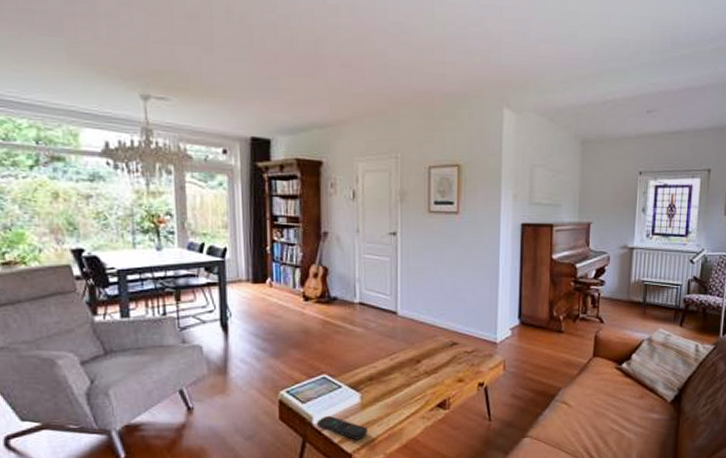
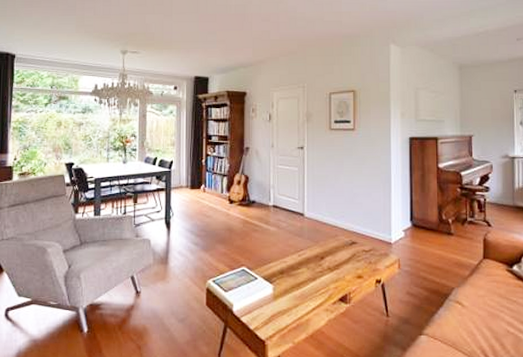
remote control: present [317,415,368,440] -> none [237,304,279,328]

